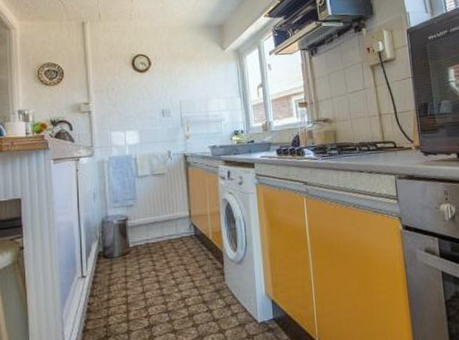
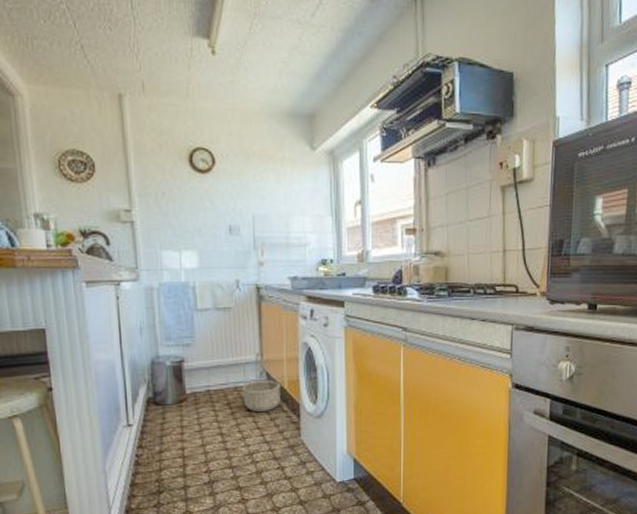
basket: none [175,208,207,261] -> present [242,352,280,413]

